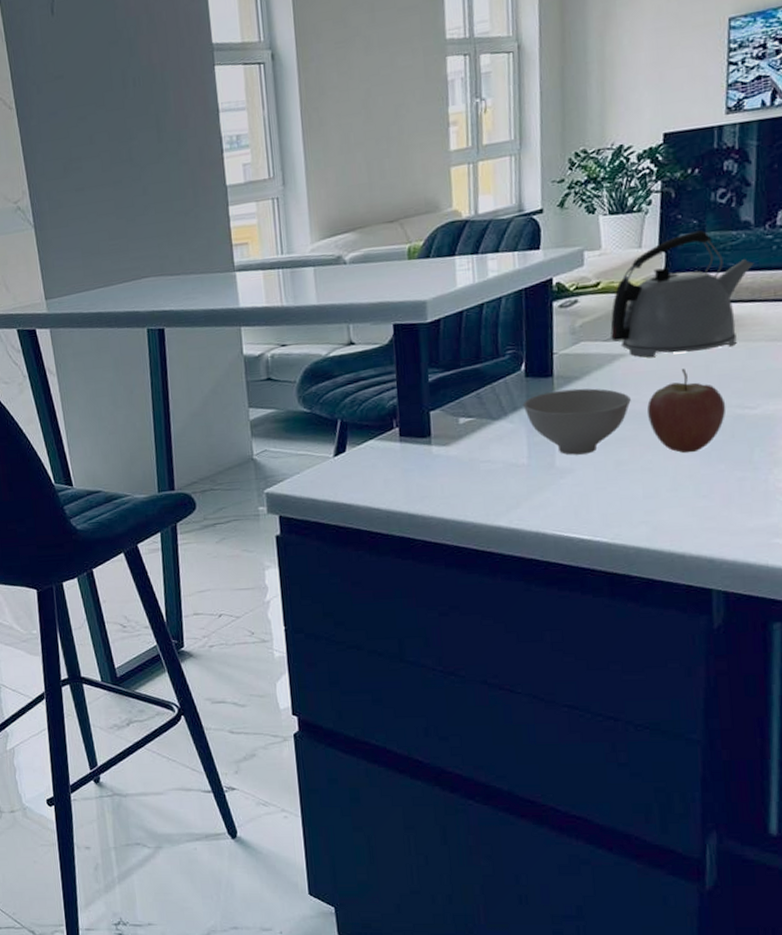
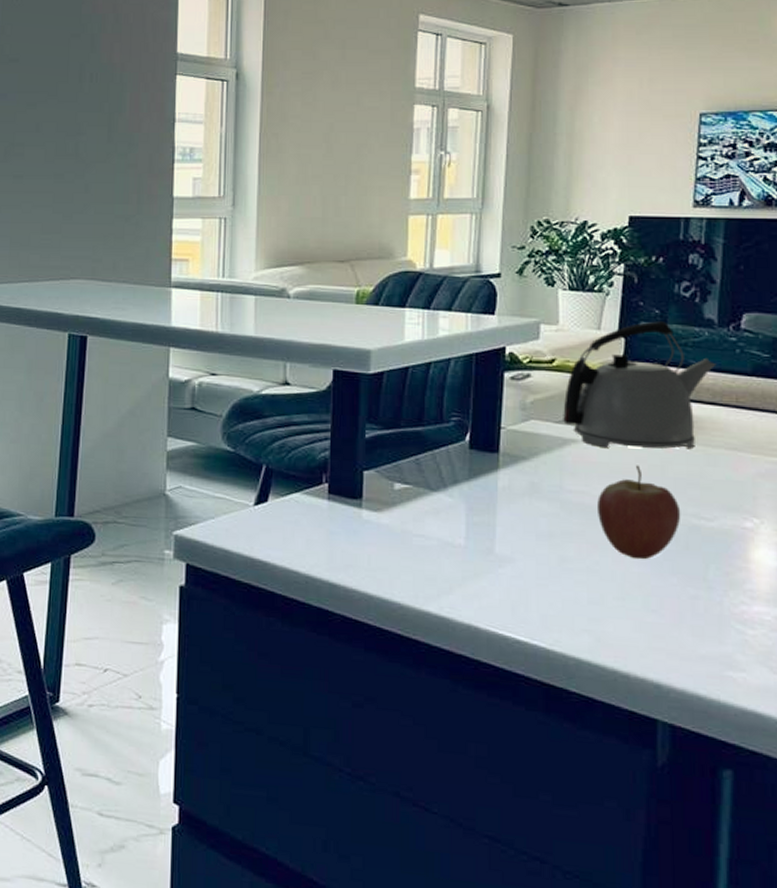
bowl: present [522,388,631,455] -> none [464,468,580,544]

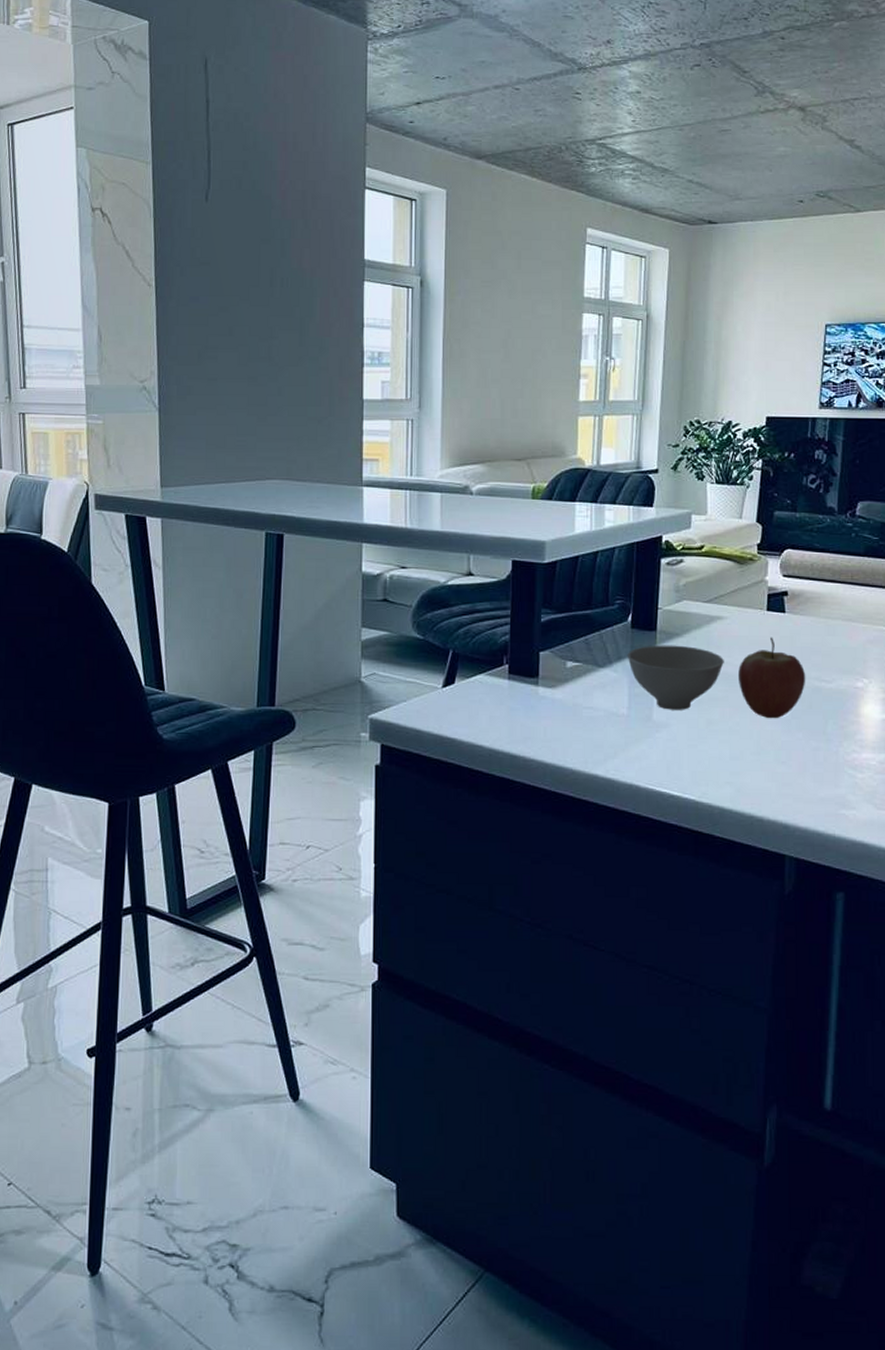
bowl: none [464,468,580,544] -> present [627,645,724,710]
kettle: present [563,321,717,450] -> none [710,510,836,622]

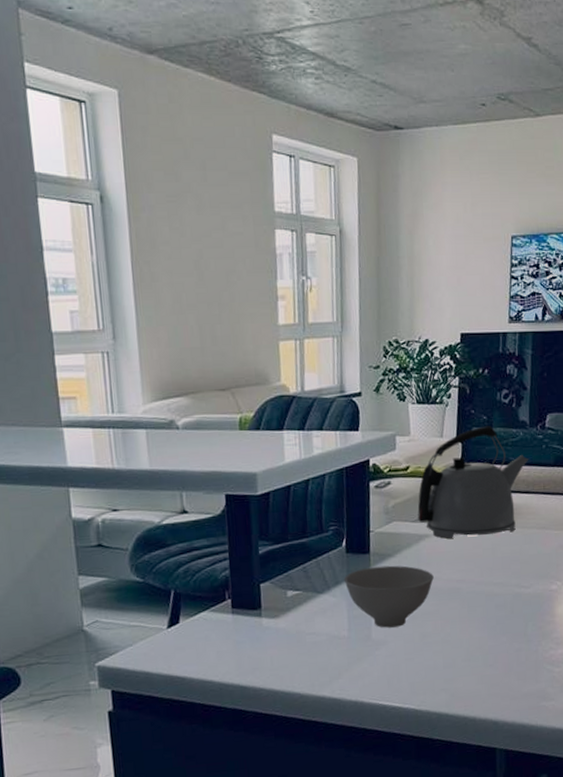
kettle: none [710,510,836,622] -> present [417,426,529,539]
fruit: present [738,637,806,719] -> none [447,550,508,627]

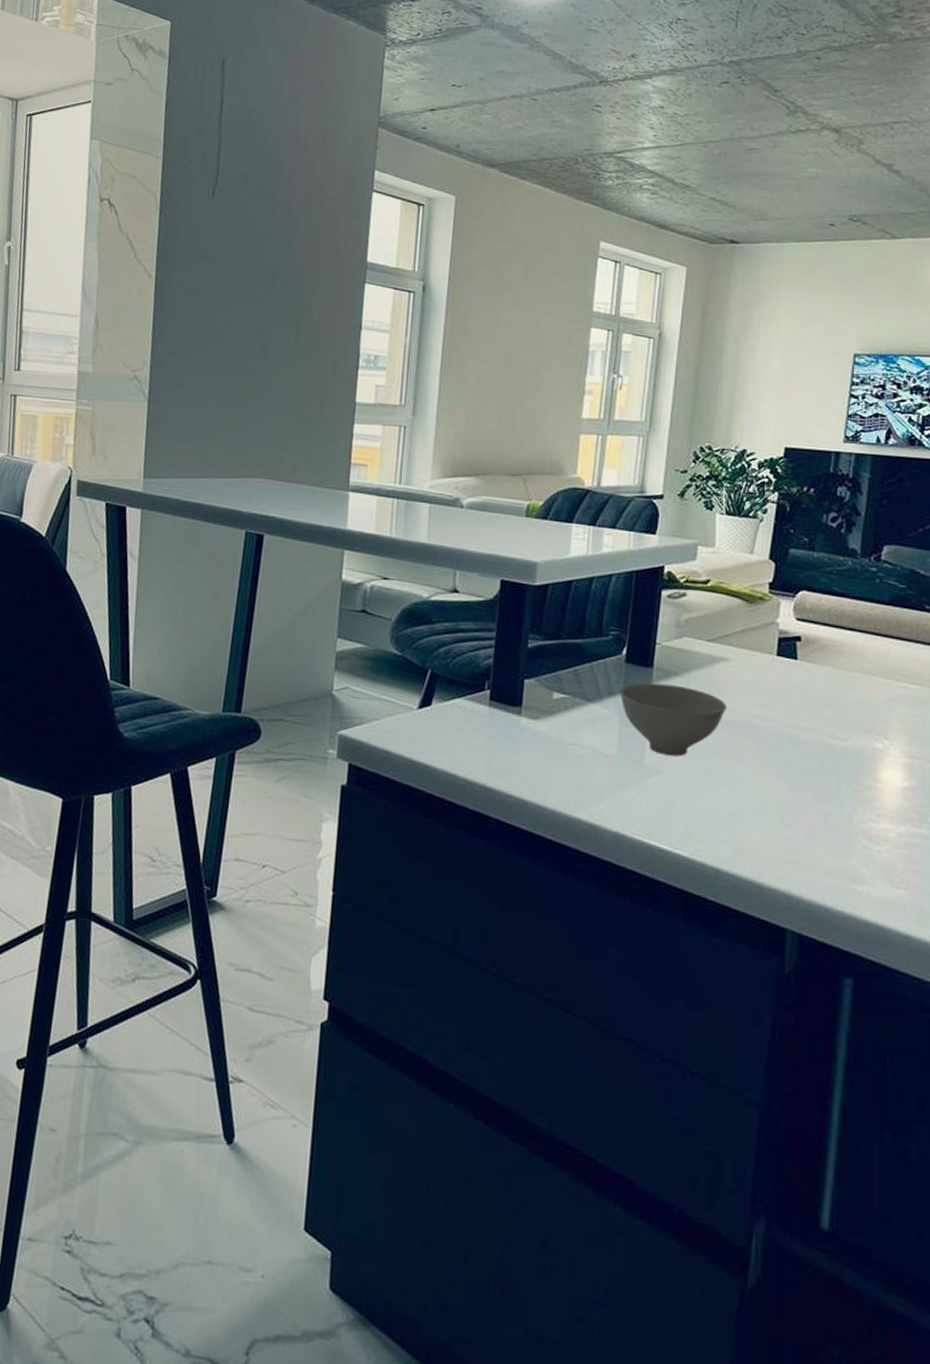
kettle: present [417,426,529,539] -> none [714,548,857,672]

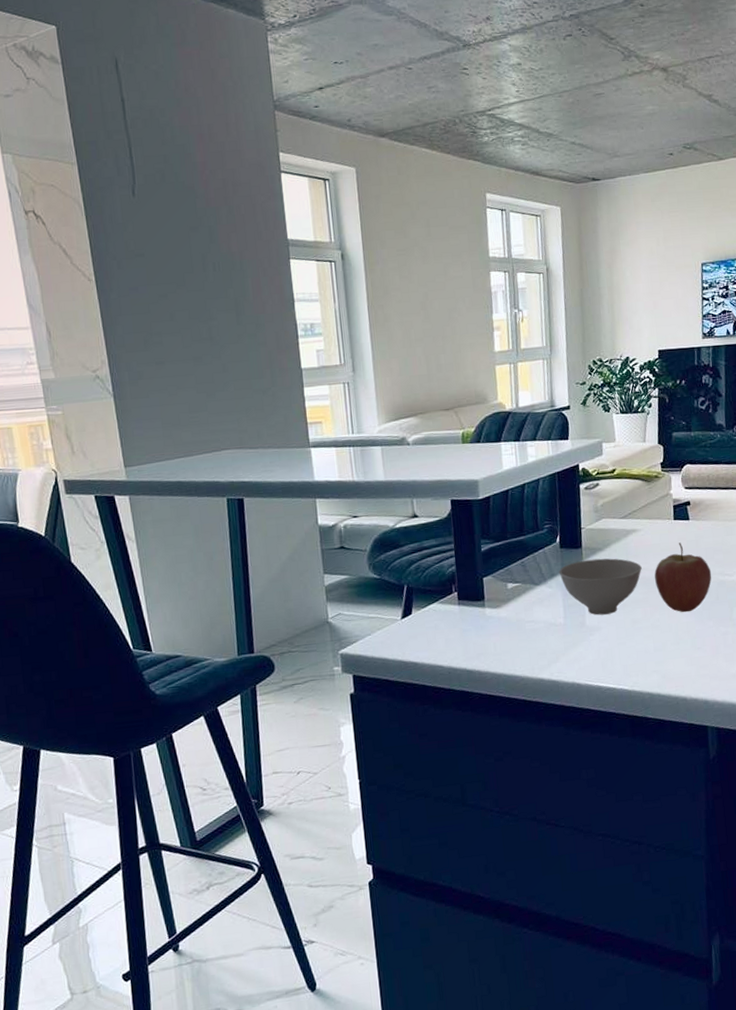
fruit: none [742,685,818,776] -> present [654,542,712,613]

